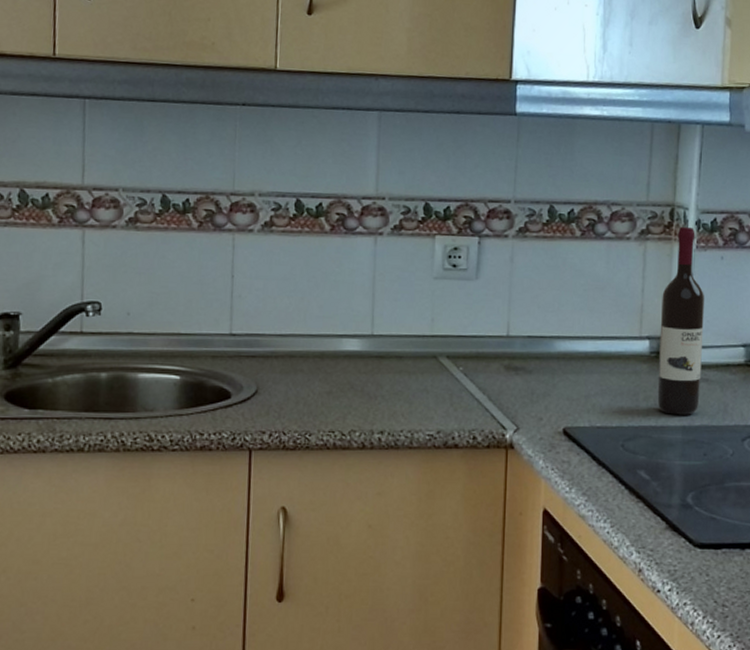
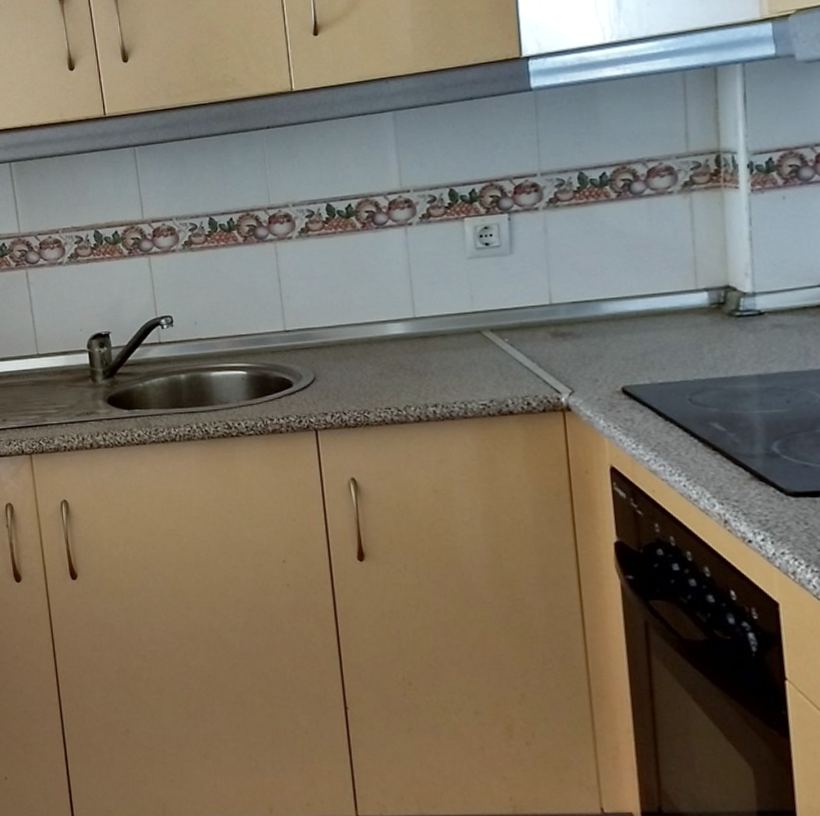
wine bottle: present [657,226,705,415] -> none [716,171,775,364]

